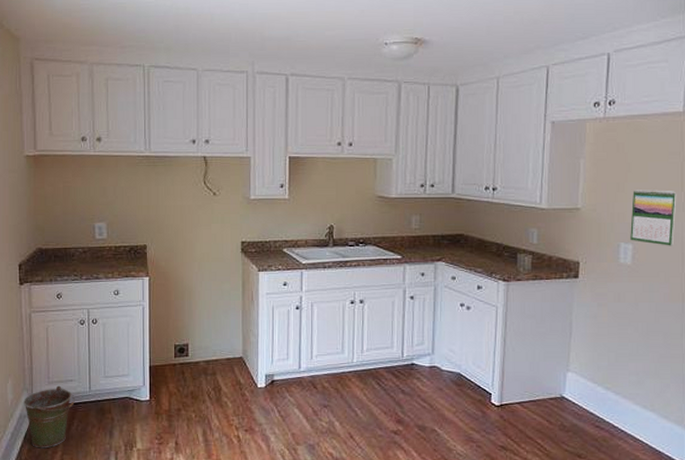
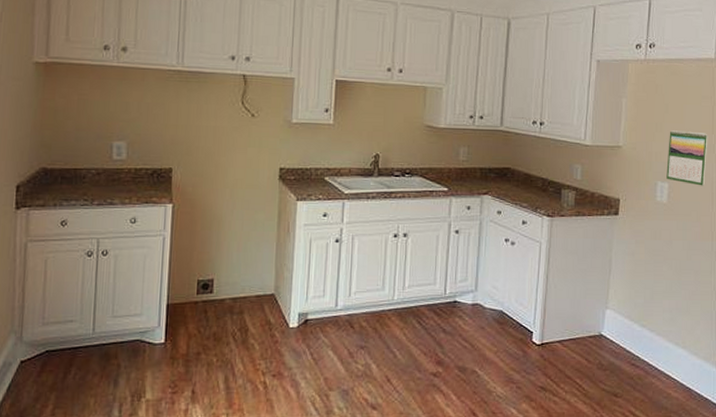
bucket: present [24,385,75,449] -> none [9,327,74,402]

